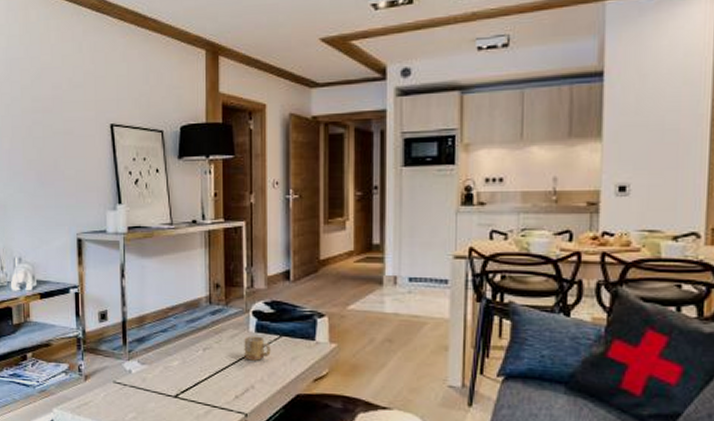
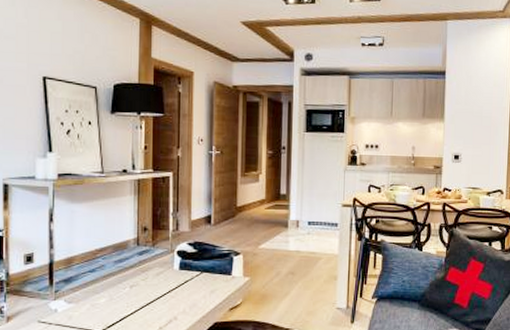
mug: present [244,336,271,361] -> none [168,273,193,295]

